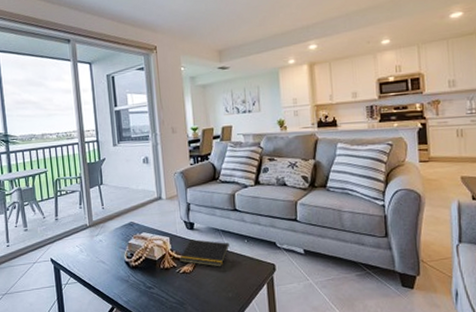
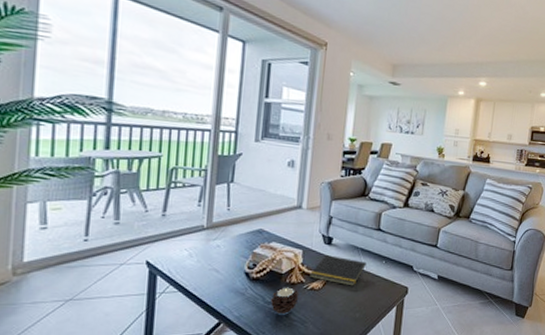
candle: none [150,272,174,298] -> present [270,287,299,315]

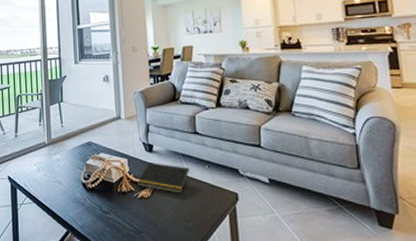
candle: present [270,287,299,315] -> none [106,196,131,224]

